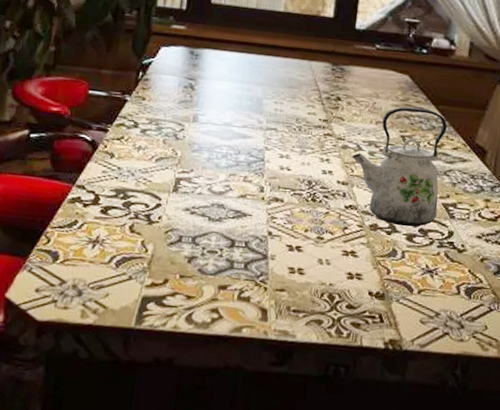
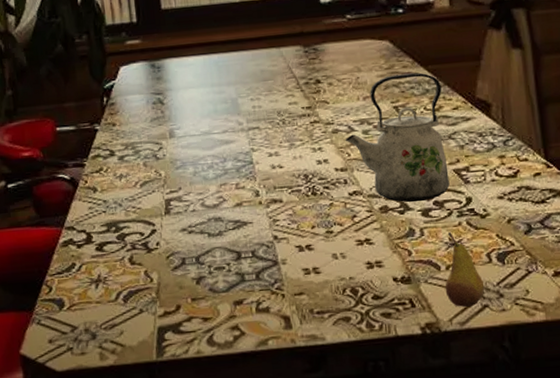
fruit: none [413,260,449,332] -> present [445,232,485,308]

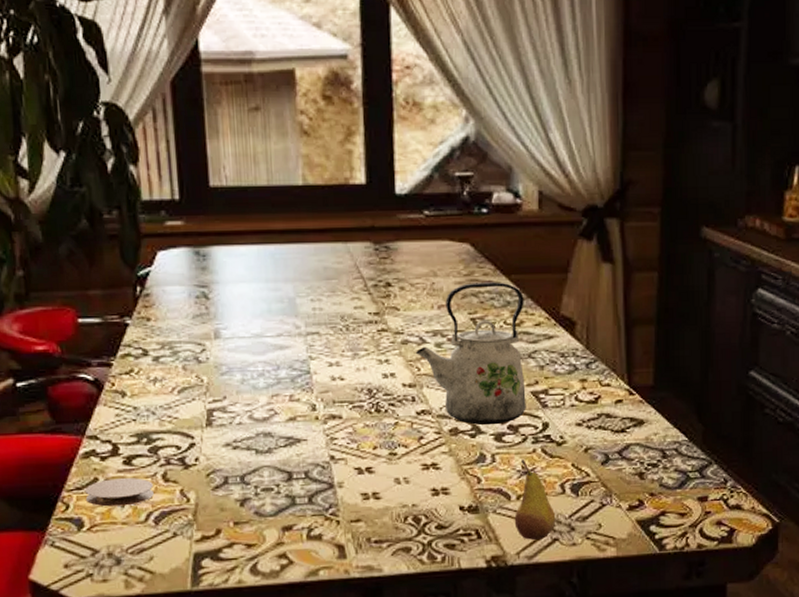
coaster: none [64,262,122,289] -> present [84,478,154,507]

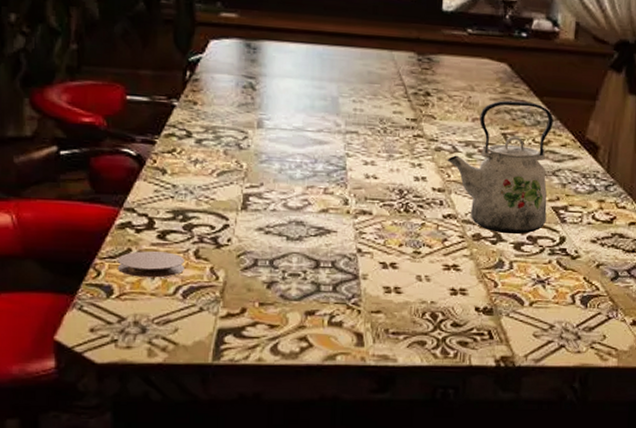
fruit: present [514,460,556,541] -> none [525,269,565,346]

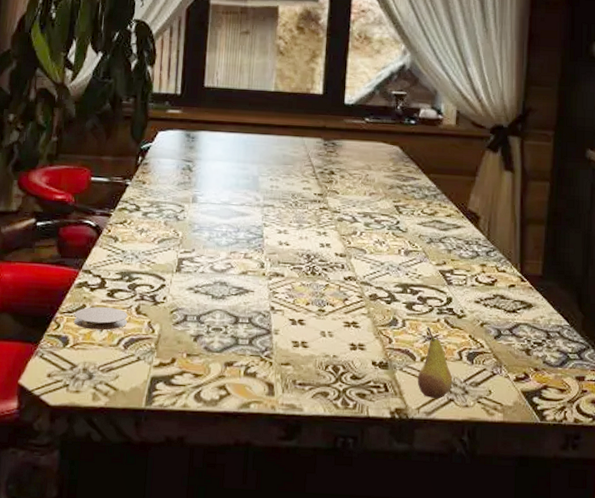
kettle: present [447,100,553,235] -> none [348,177,439,295]
fruit: none [525,269,565,346] -> present [417,327,453,399]

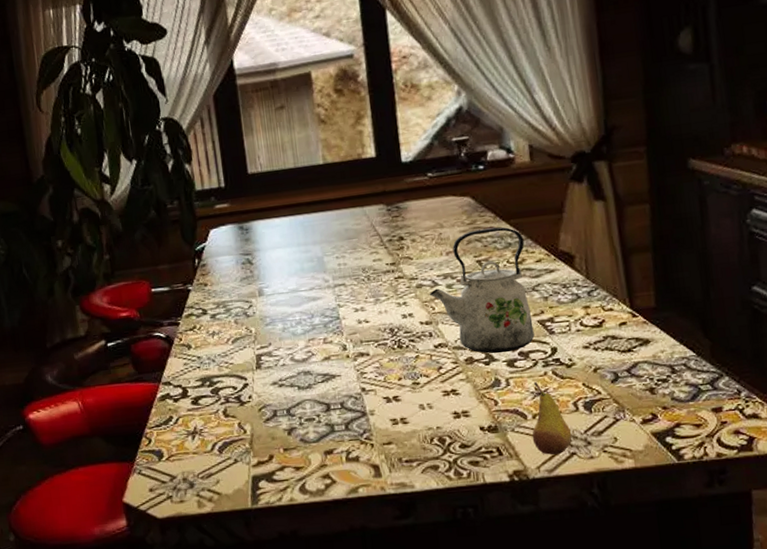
coaster: present [73,307,128,331] -> none [162,415,217,440]
kettle: none [348,177,439,295] -> present [429,226,535,354]

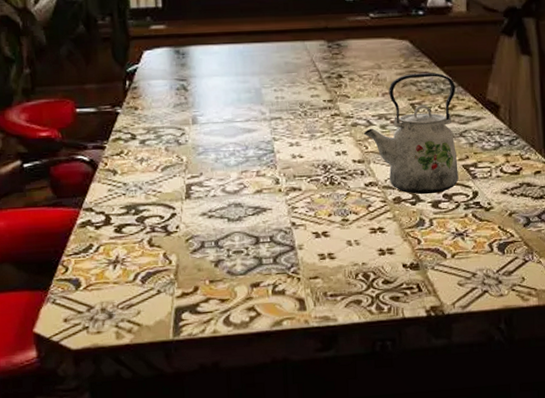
fruit: present [532,382,572,456] -> none [450,223,486,293]

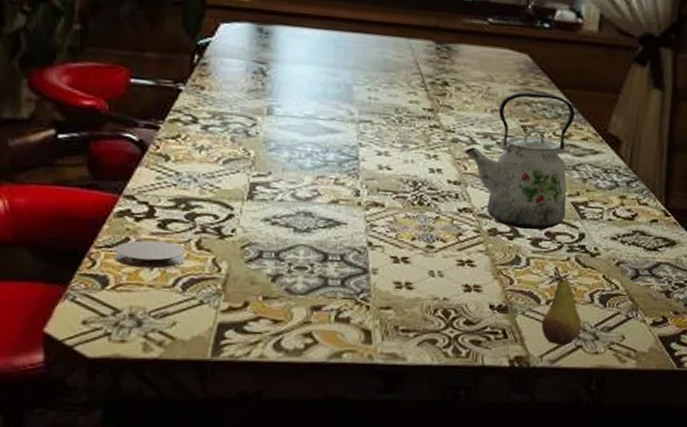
coaster: none [81,243,141,269] -> present [113,240,185,269]
fruit: none [450,223,486,293] -> present [541,266,582,346]

